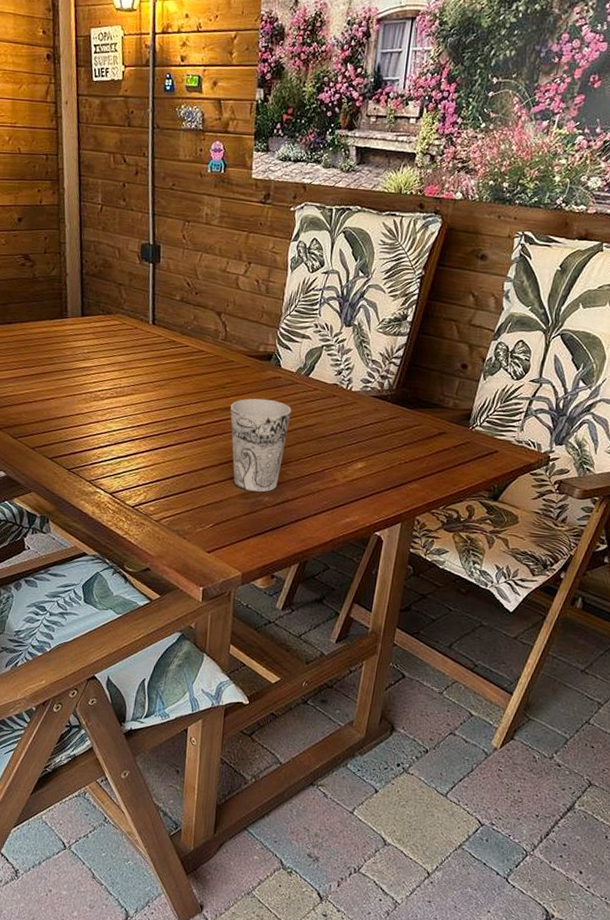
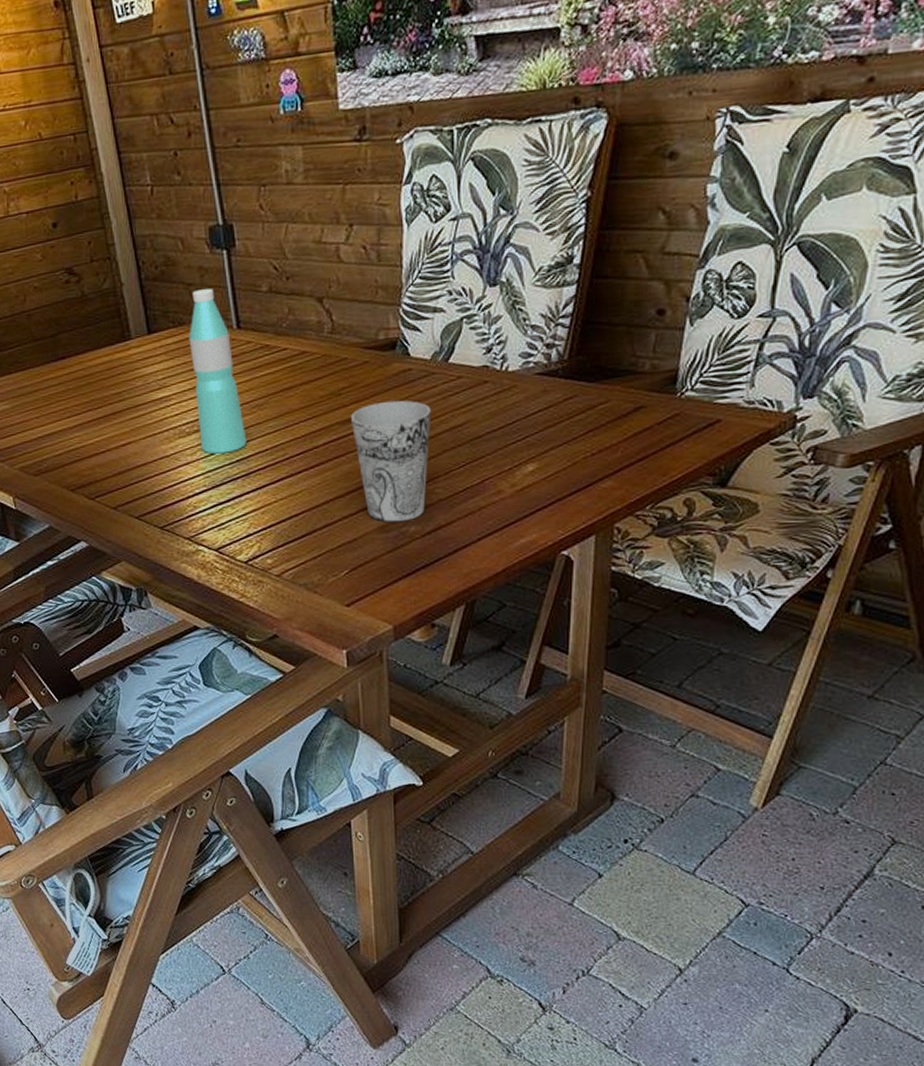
water bottle: none [110,289,148,419] -> present [189,289,247,454]

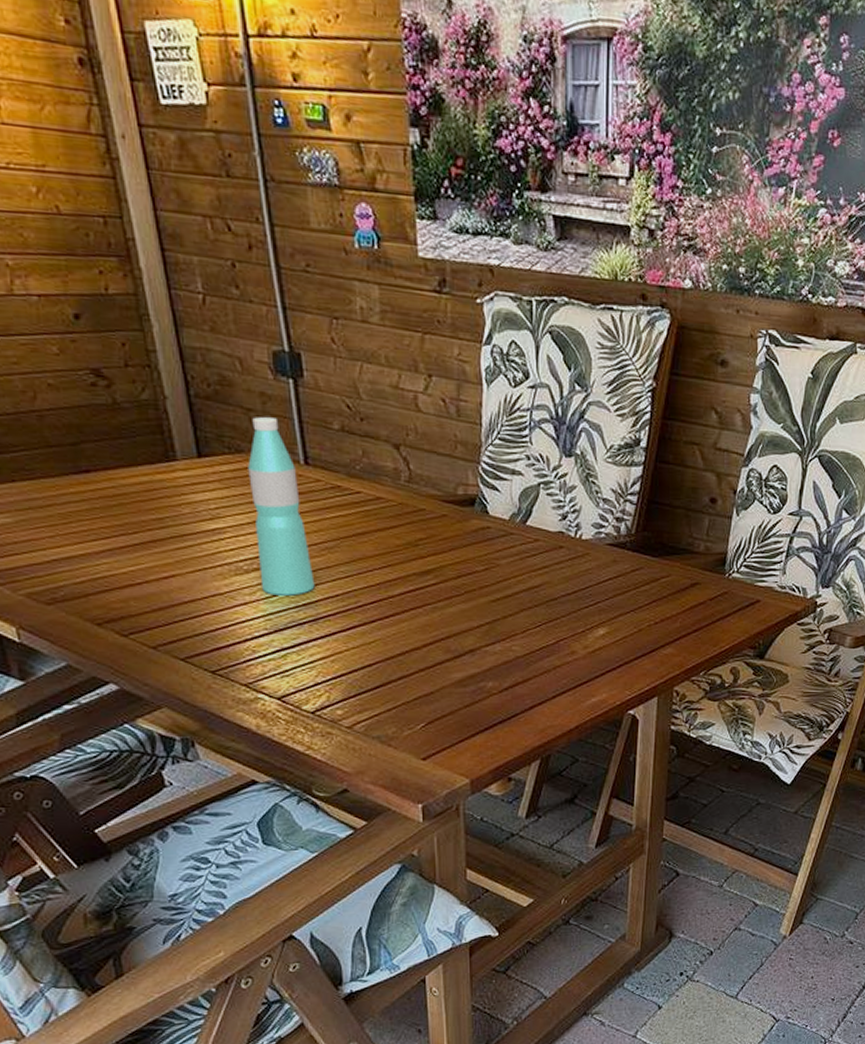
cup: present [350,400,432,522] -> none [427,556,509,677]

